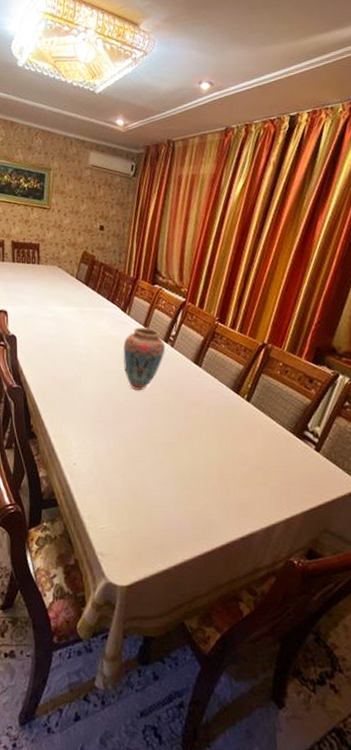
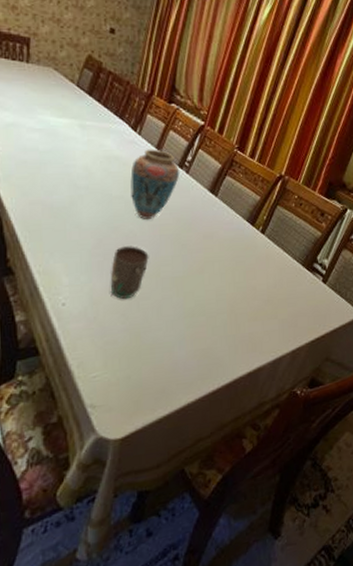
mug: none [110,414,143,462] -> present [110,246,149,300]

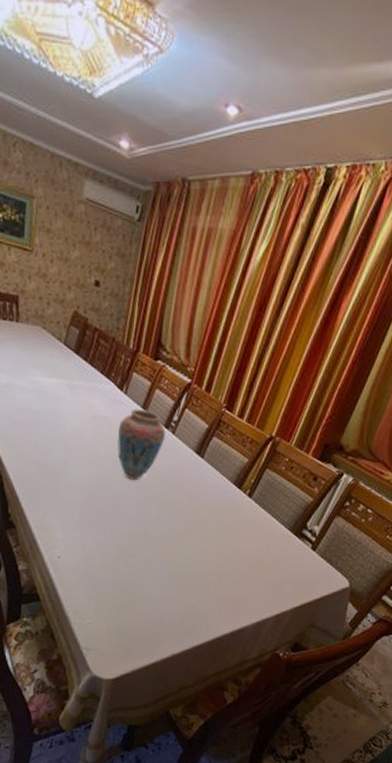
mug: present [110,246,149,300] -> none [100,505,136,556]

